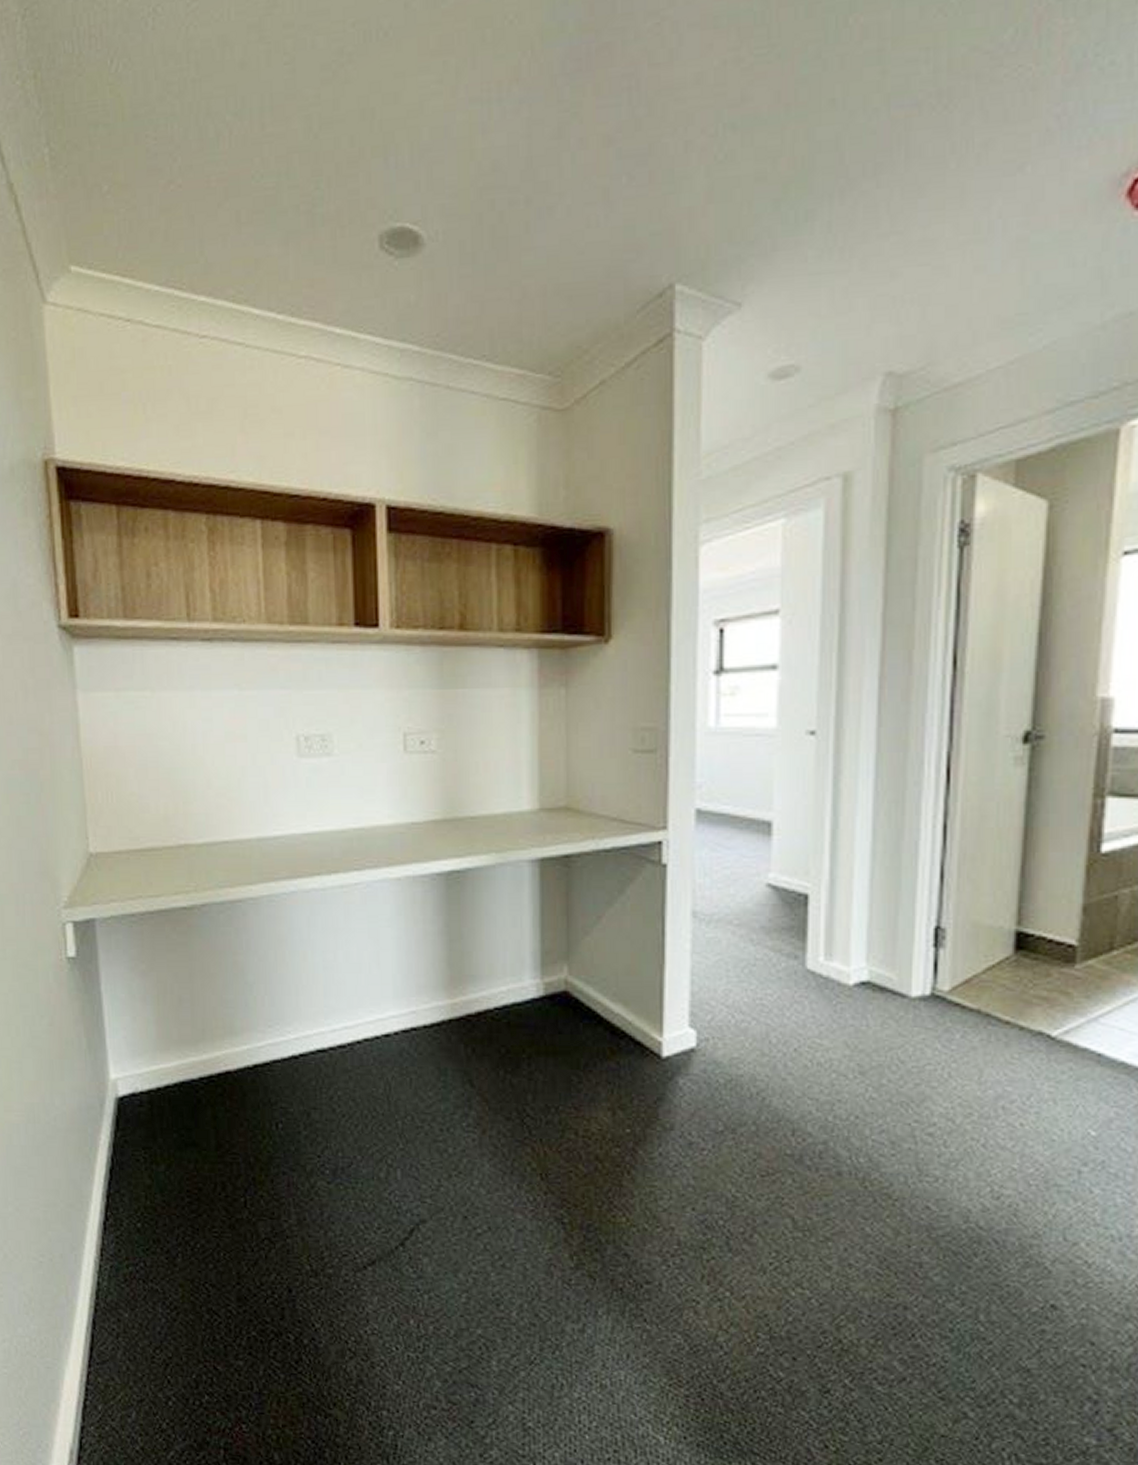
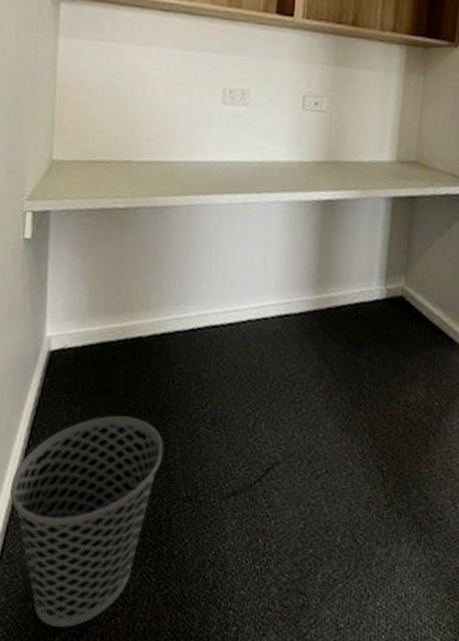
wastebasket: none [91,1173,275,1439] -> present [10,416,164,628]

